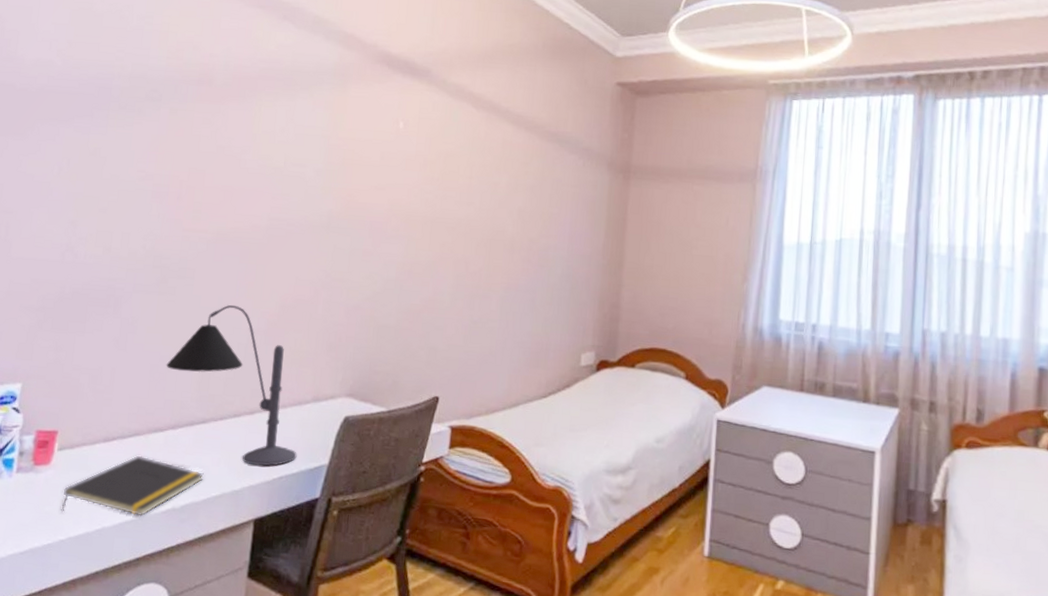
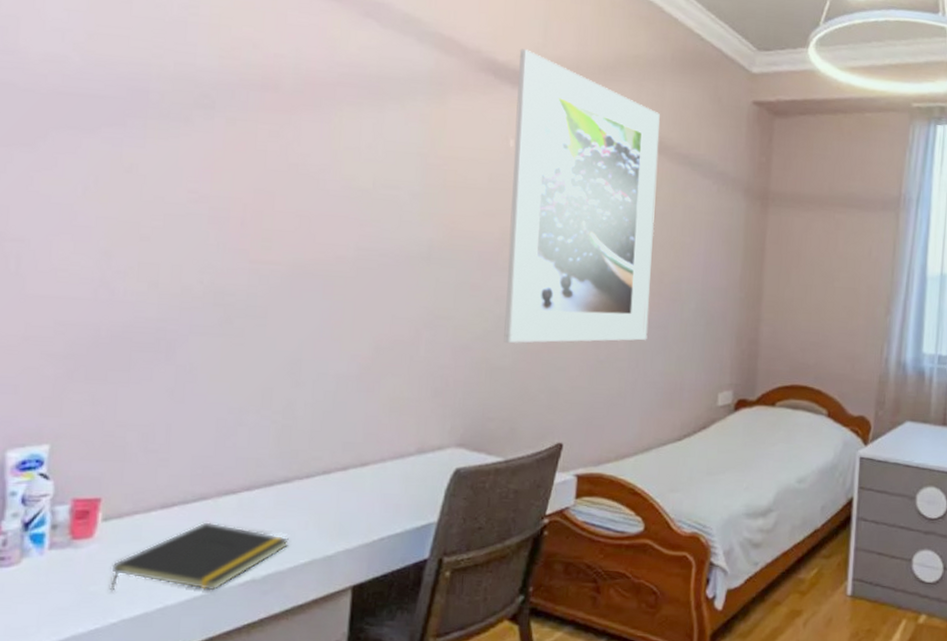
desk lamp: present [166,304,297,467] -> none [236,347,401,528]
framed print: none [390,42,532,304] -> present [504,49,660,343]

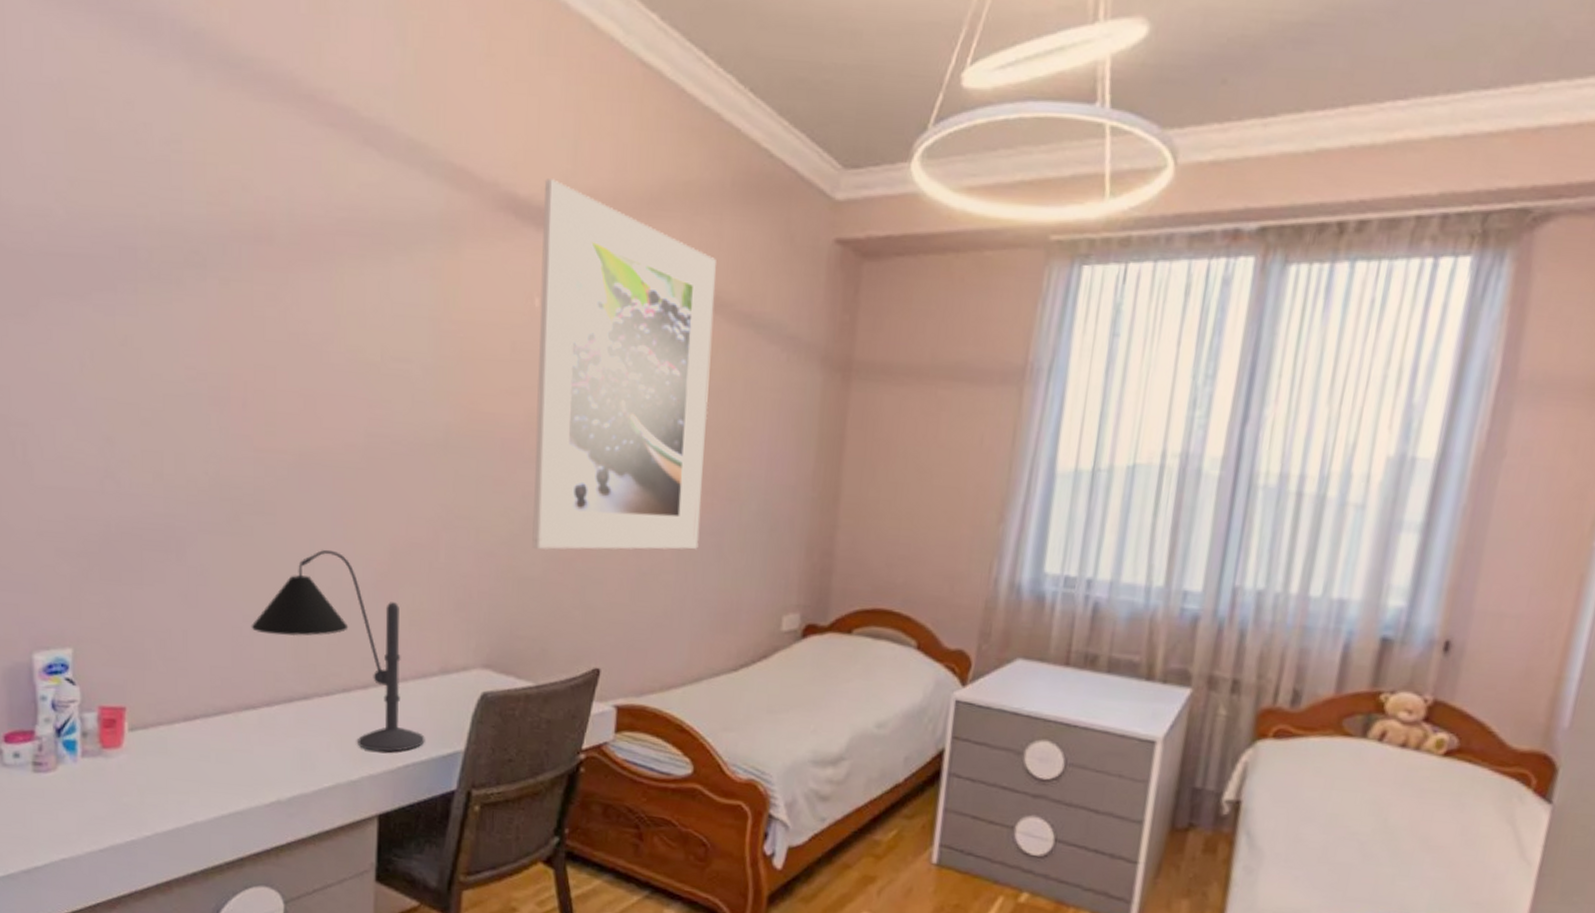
notepad: present [110,522,289,591] -> none [141,737,311,810]
desk lamp: none [236,347,401,528] -> present [251,549,425,753]

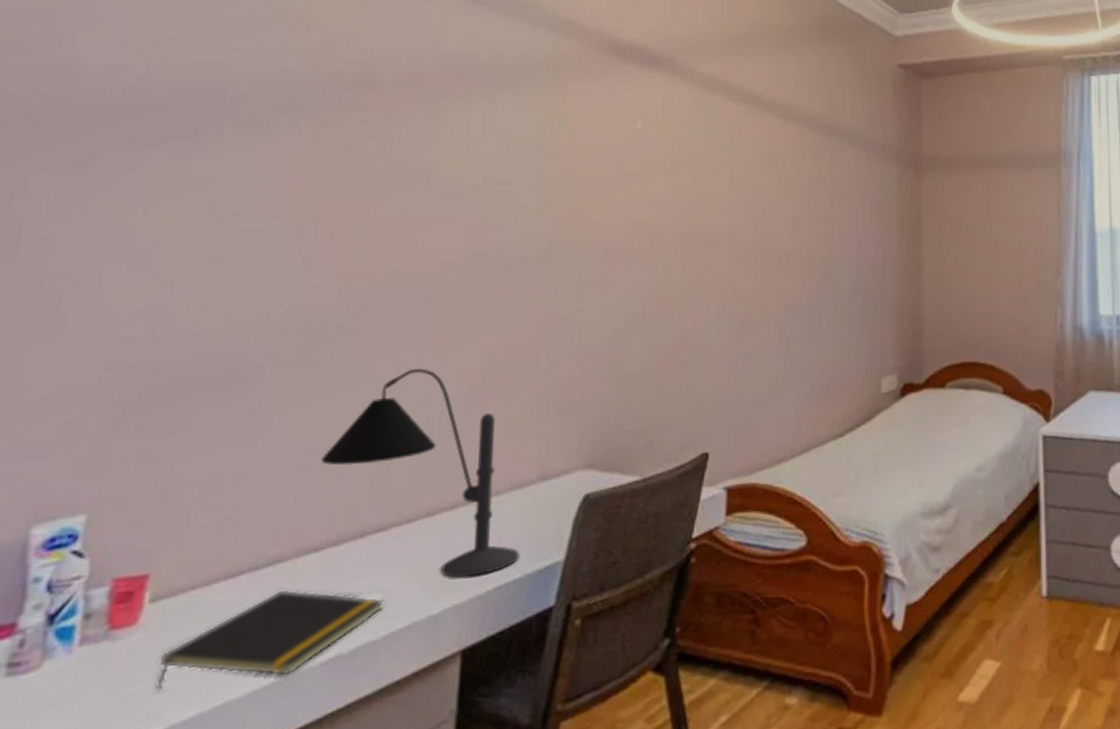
notepad: none [141,737,311,810] -> present [156,589,384,690]
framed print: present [532,178,716,550] -> none [637,26,801,343]

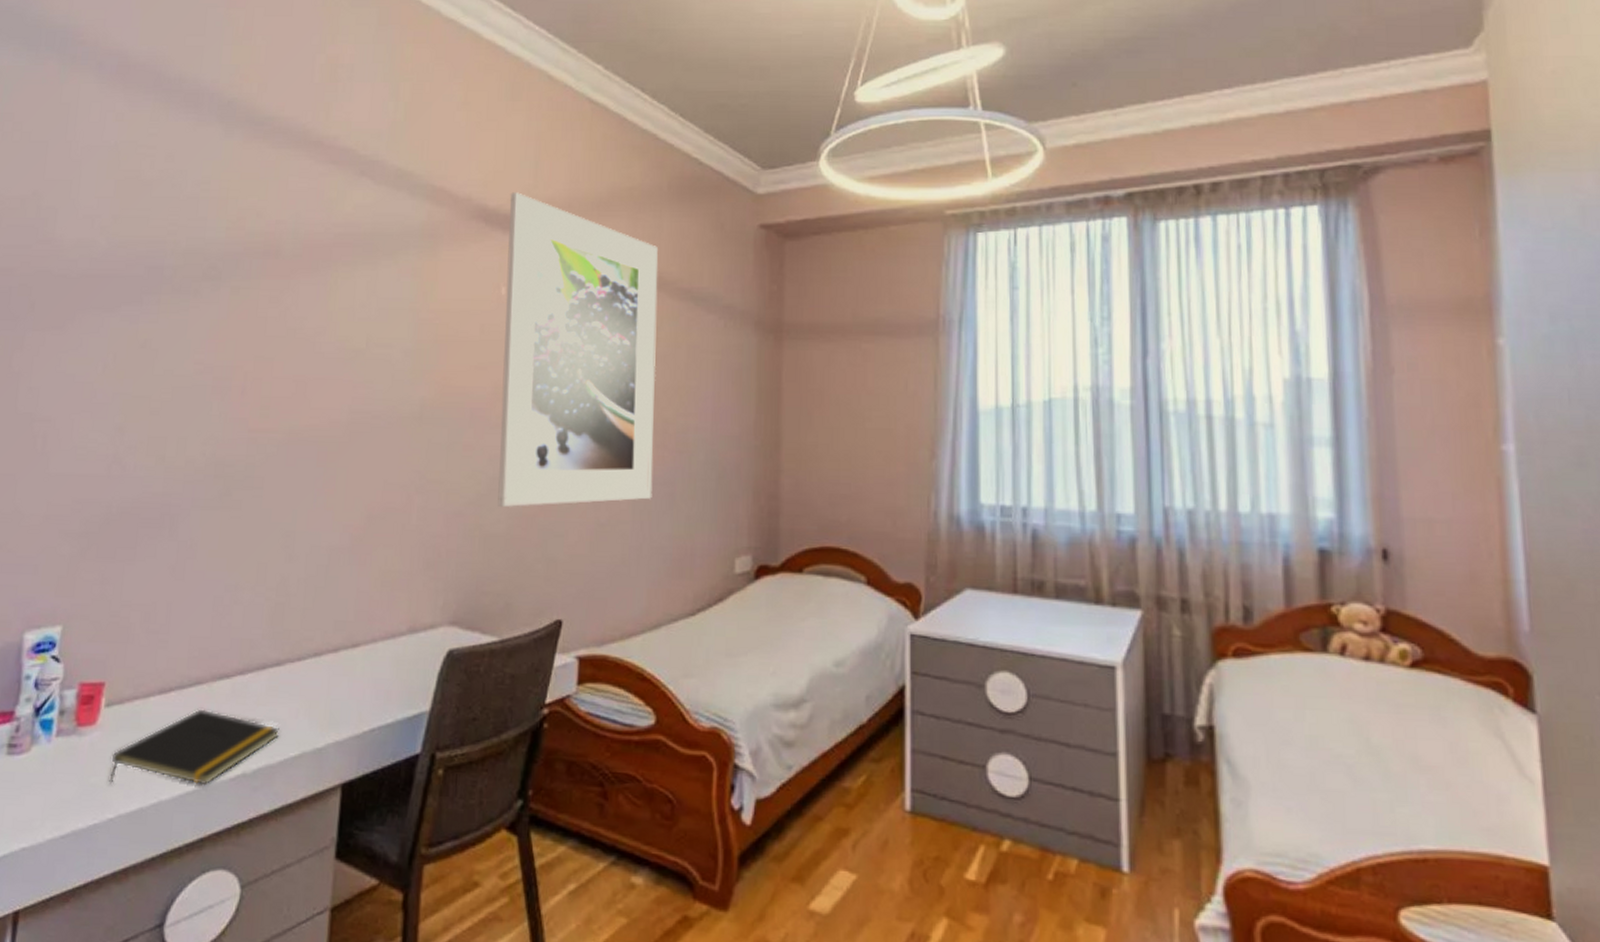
desk lamp: present [320,368,520,578] -> none [231,518,392,717]
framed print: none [637,26,801,343] -> present [497,192,658,507]

